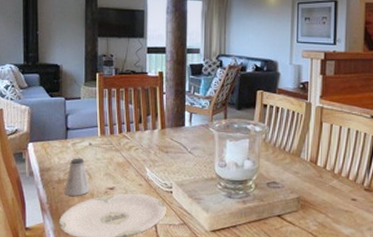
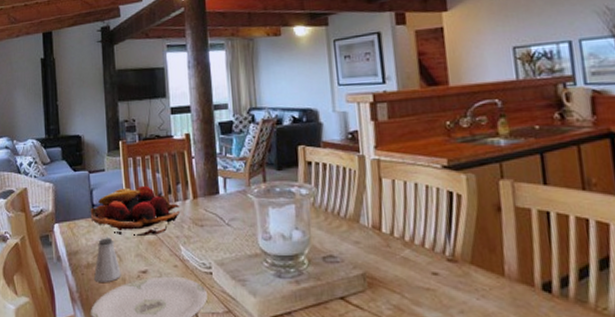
fruit basket: none [64,114,149,158] -> present [90,185,181,236]

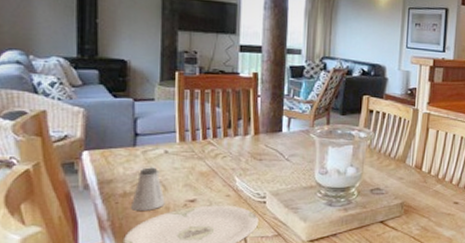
fruit basket: present [90,185,181,236] -> none [132,118,240,167]

